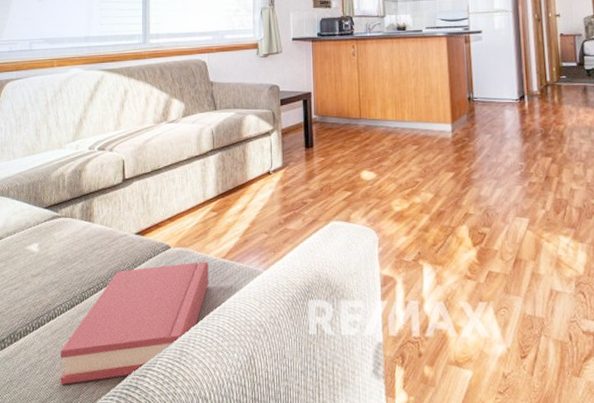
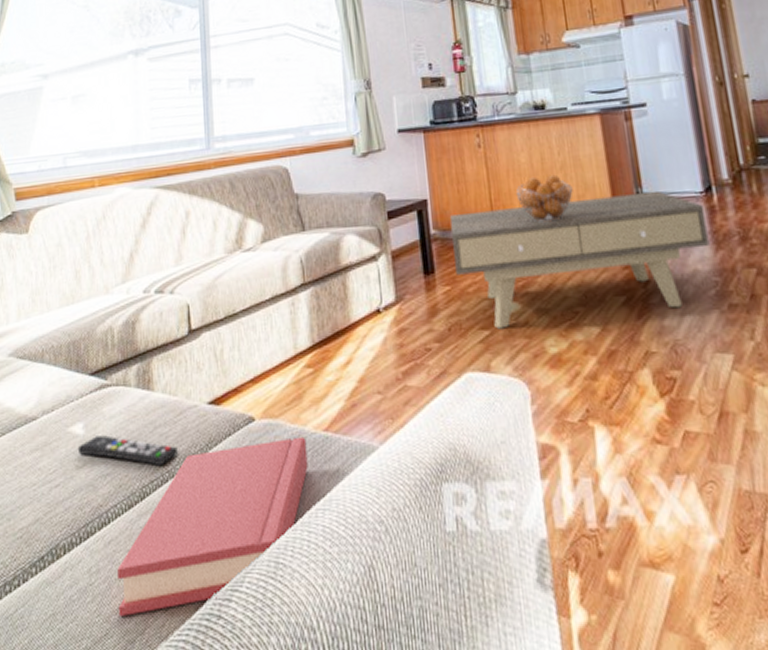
remote control: none [33,253,111,278] -> present [77,435,179,467]
coffee table: none [327,96,520,191] -> present [450,190,710,329]
fruit basket: none [378,80,422,115] -> present [515,174,573,223]

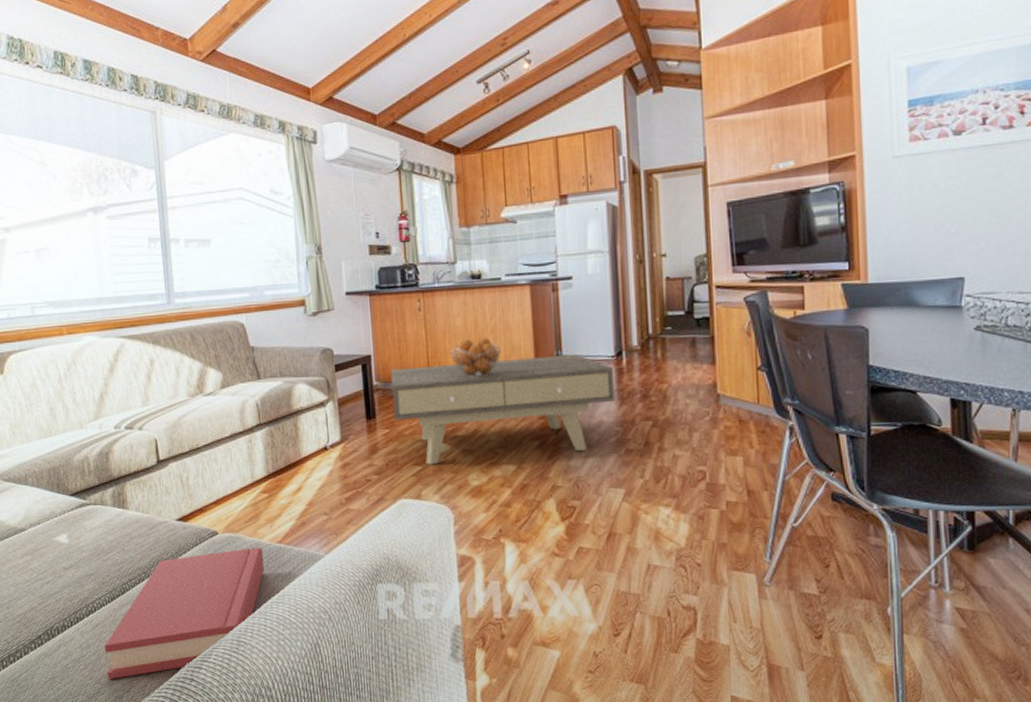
remote control: present [77,435,179,467] -> none [63,544,153,569]

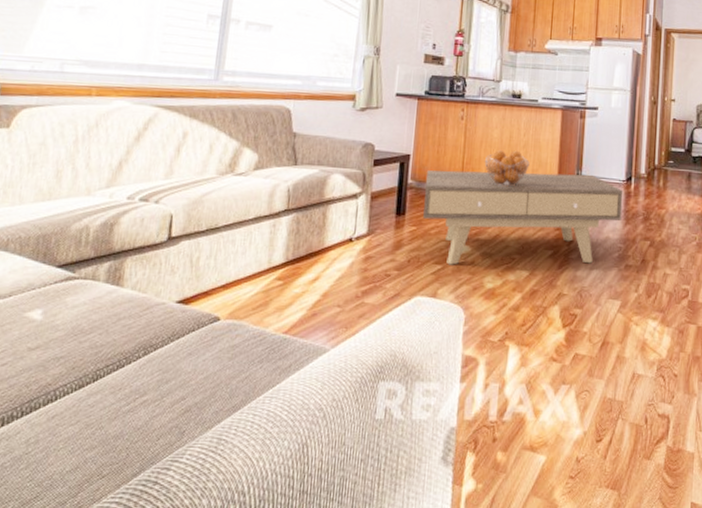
hardback book: present [105,547,265,679] -> none [52,336,266,481]

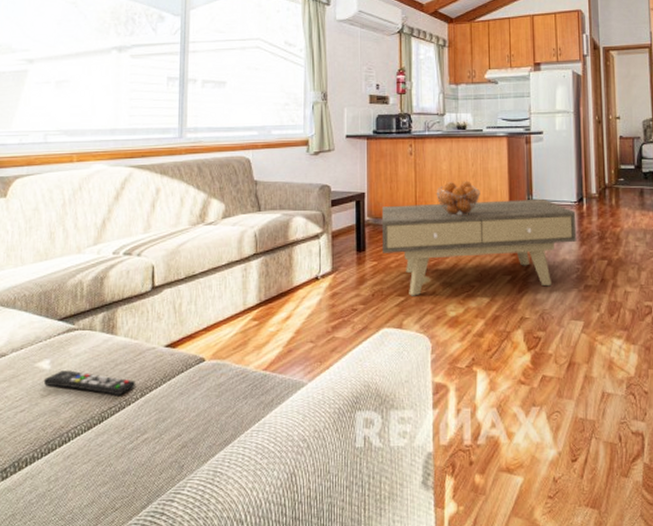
remote control: none [32,322,140,354] -> present [43,370,136,396]

